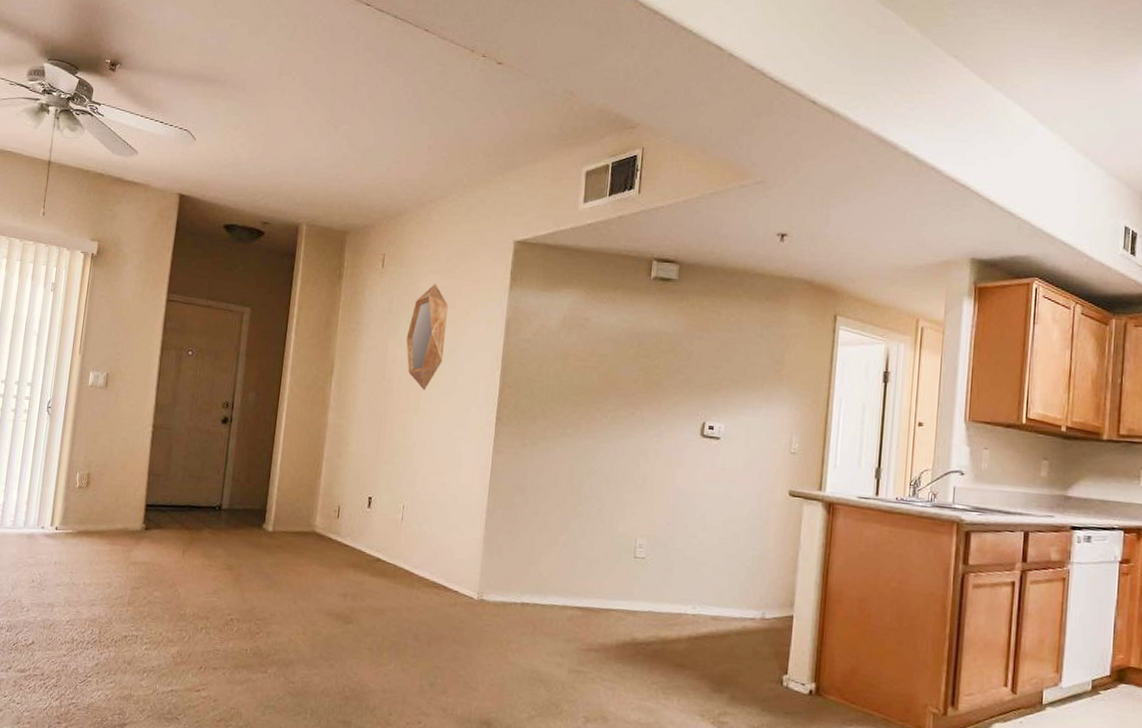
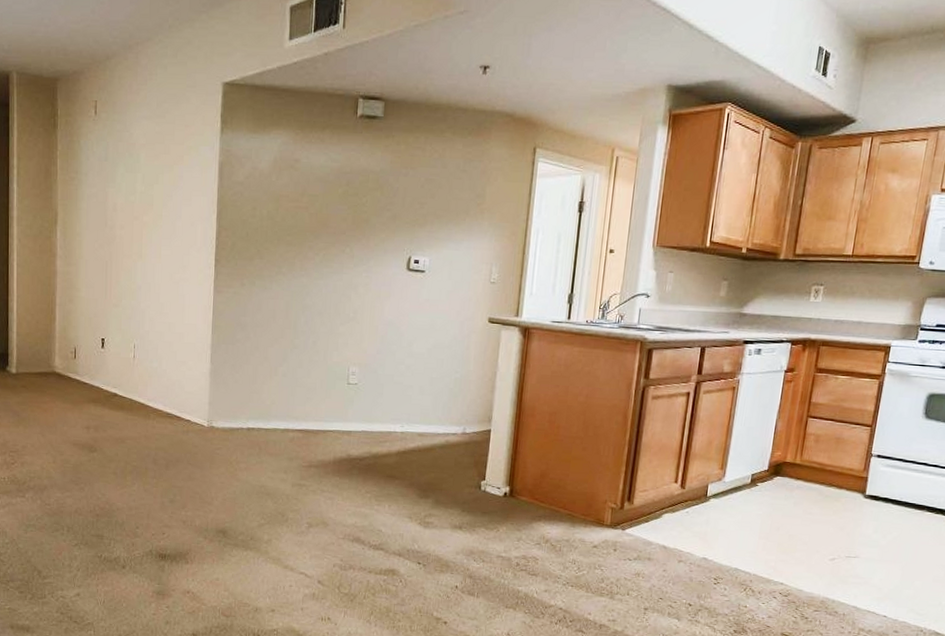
home mirror: present [406,284,448,391] -> none [124,130,162,236]

